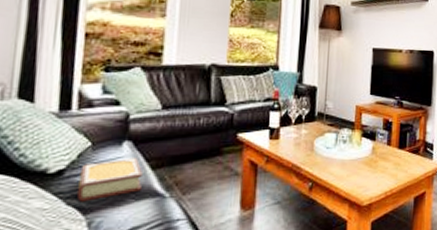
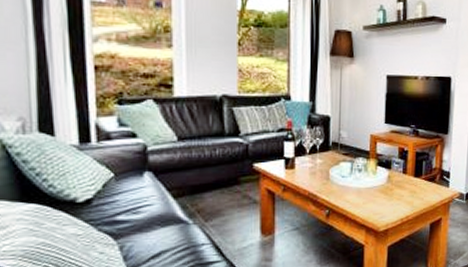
book: present [77,158,143,202] -> none [106,188,166,228]

